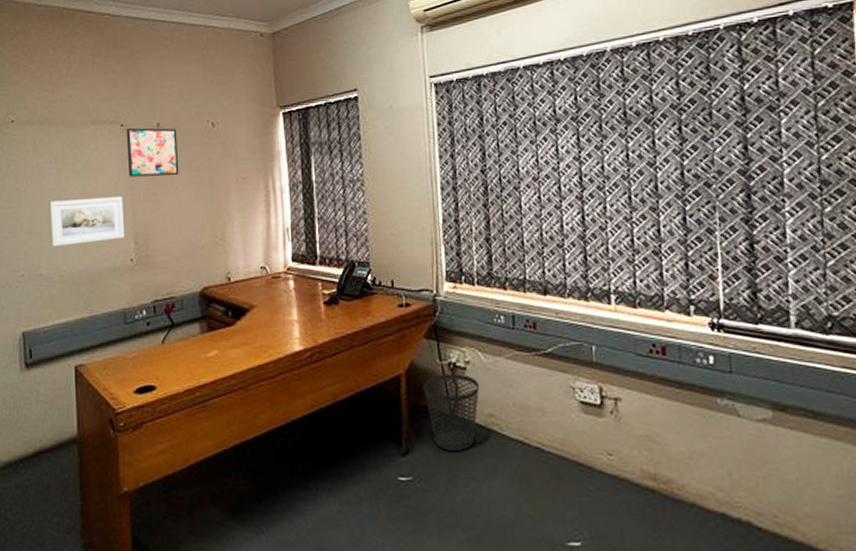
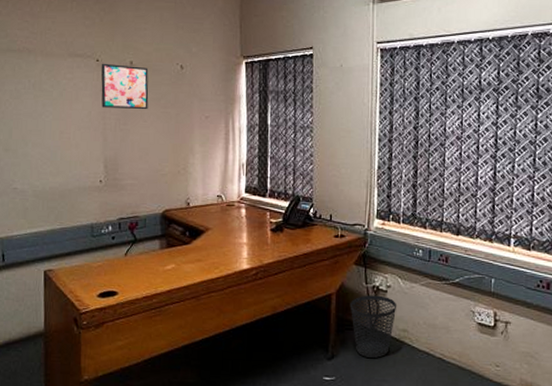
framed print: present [49,196,125,247] -> none [25,123,96,165]

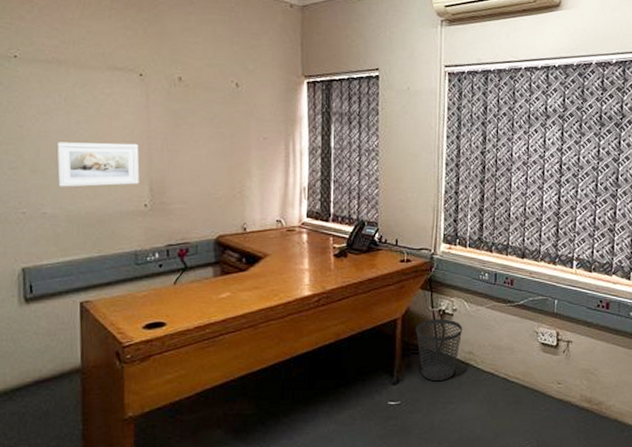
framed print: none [25,123,96,165] -> present [56,142,140,187]
wall art: present [101,63,149,110] -> none [145,78,200,130]

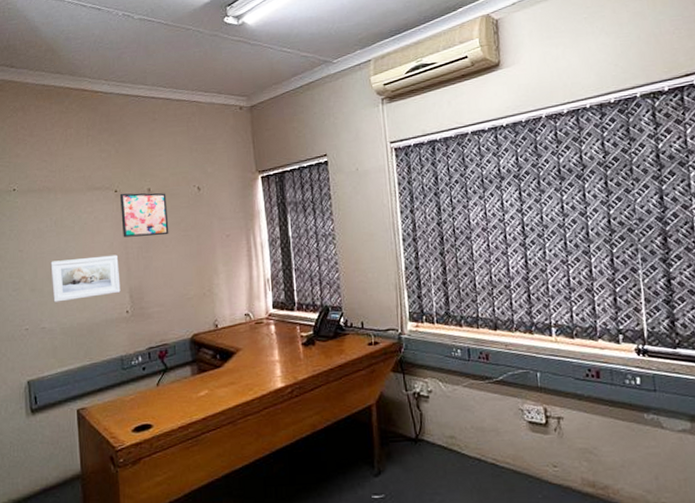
wall art: none [145,78,200,130] -> present [119,192,169,238]
wastebasket: present [415,319,463,380] -> none [391,401,441,470]

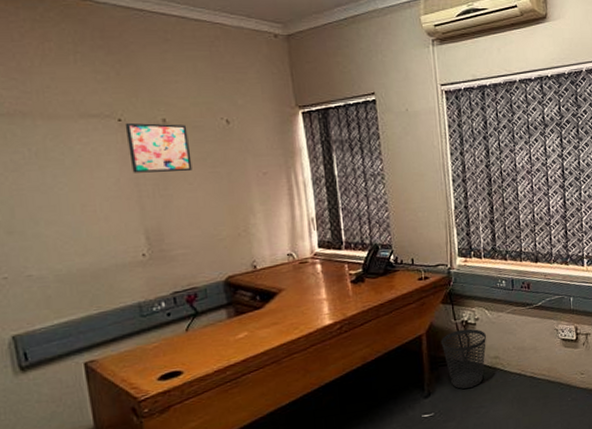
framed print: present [50,254,121,302] -> none [33,192,134,247]
wastebasket: none [391,401,441,470] -> present [441,328,487,389]

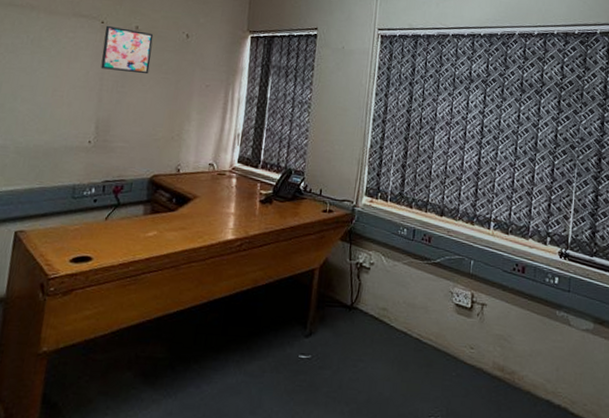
wastebasket: present [441,328,487,389] -> none [332,271,379,337]

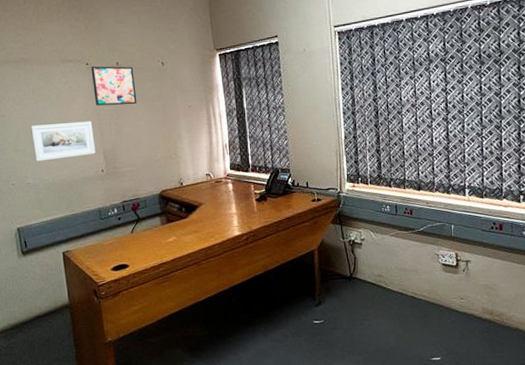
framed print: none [12,78,91,122] -> present [31,121,96,162]

